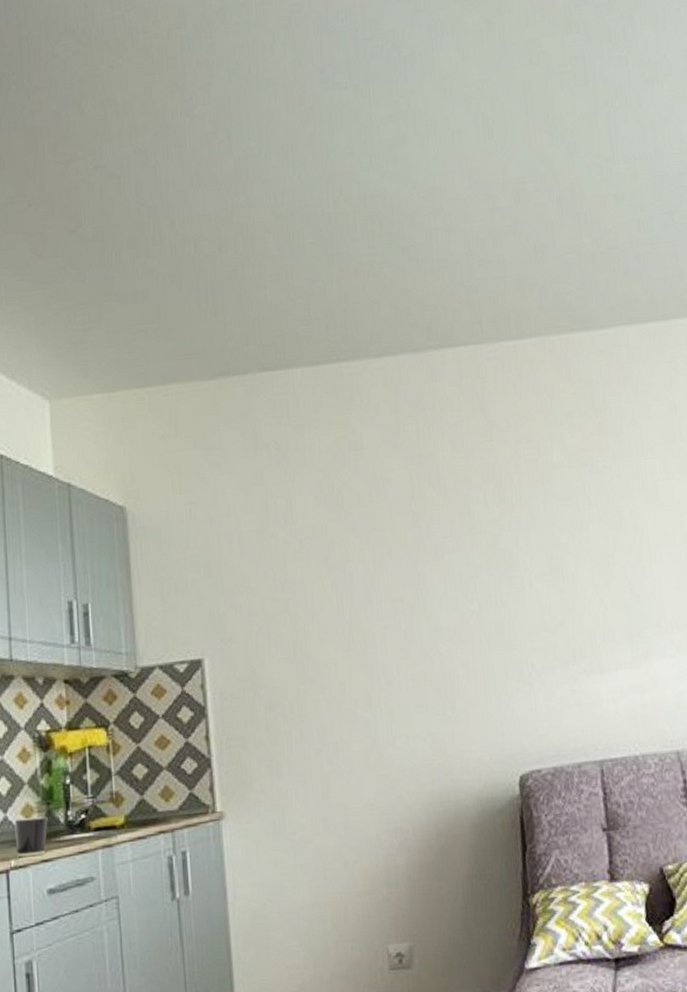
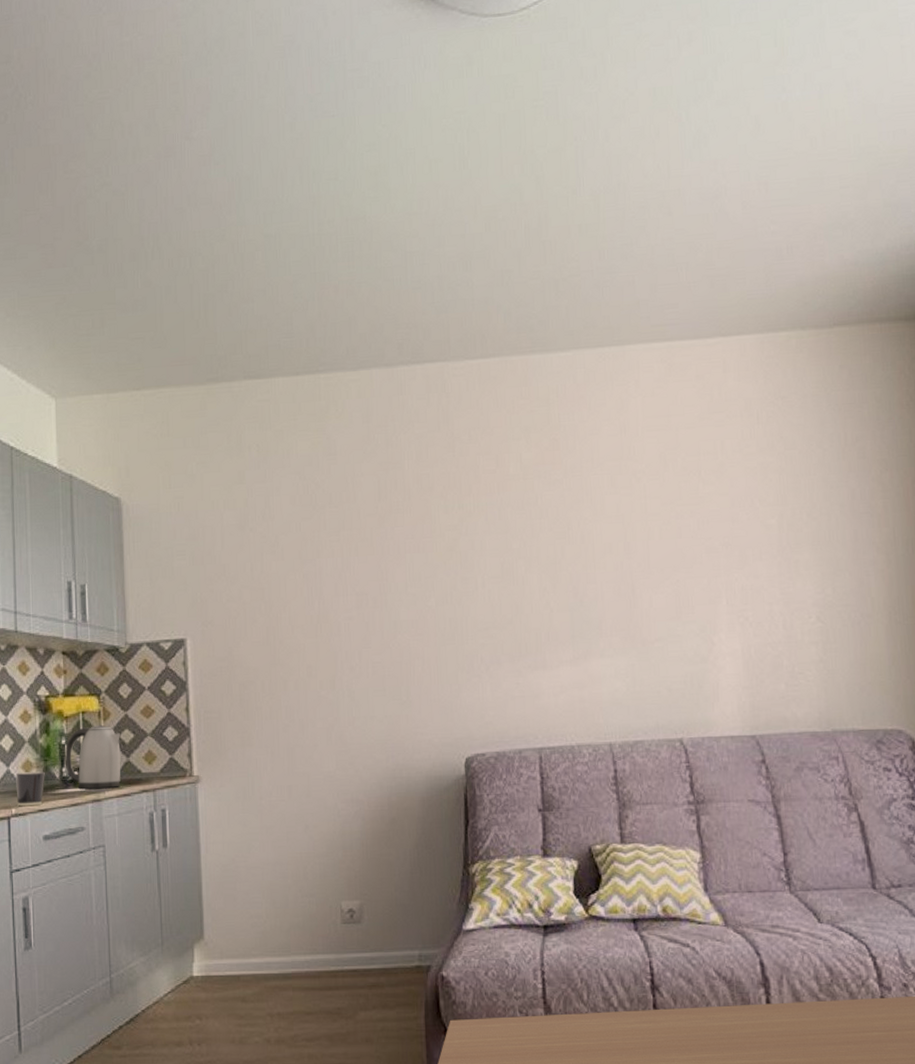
kettle: none [70,760,134,834] -> present [65,725,121,789]

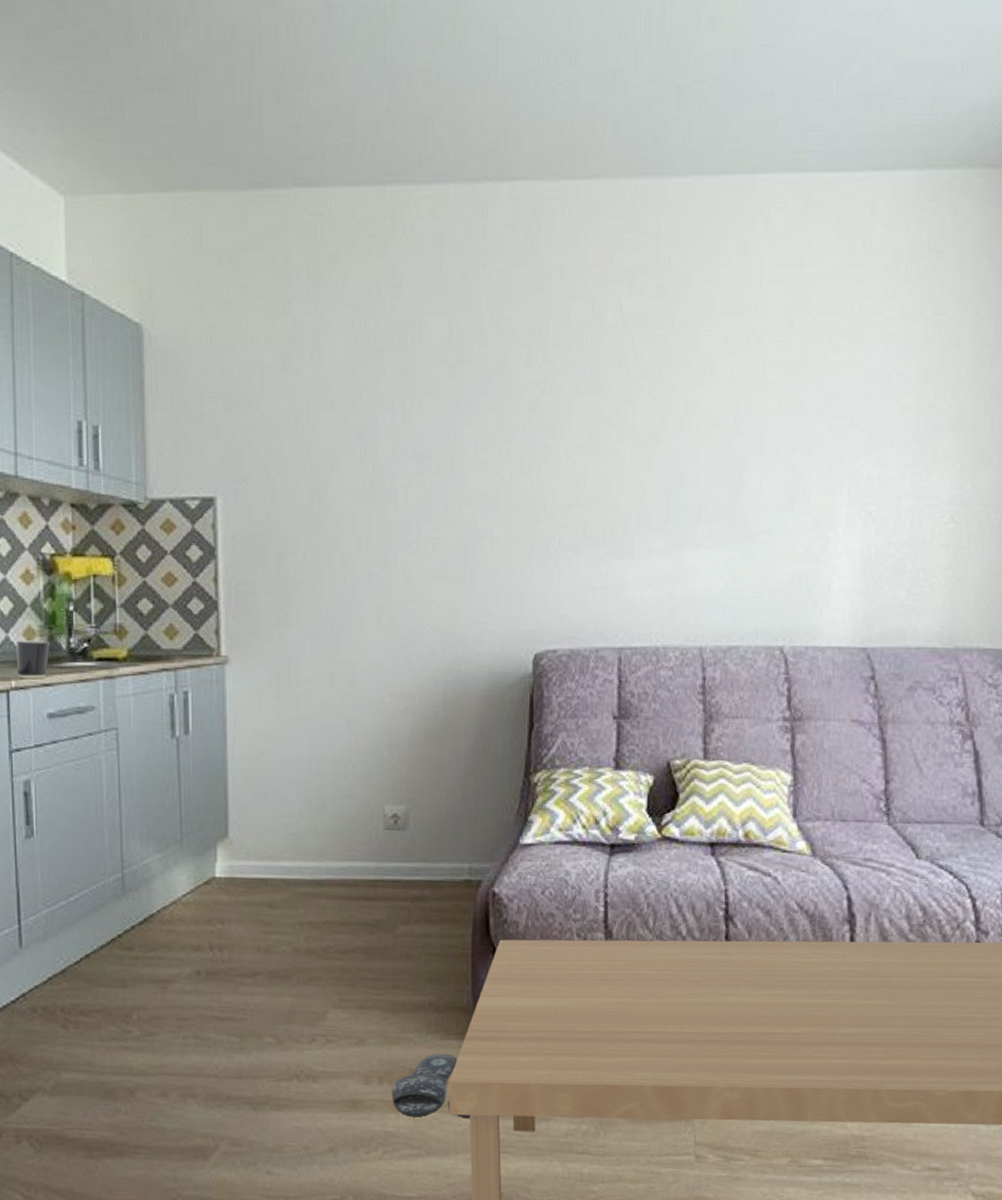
kettle: present [65,725,121,789] -> none [73,592,138,664]

